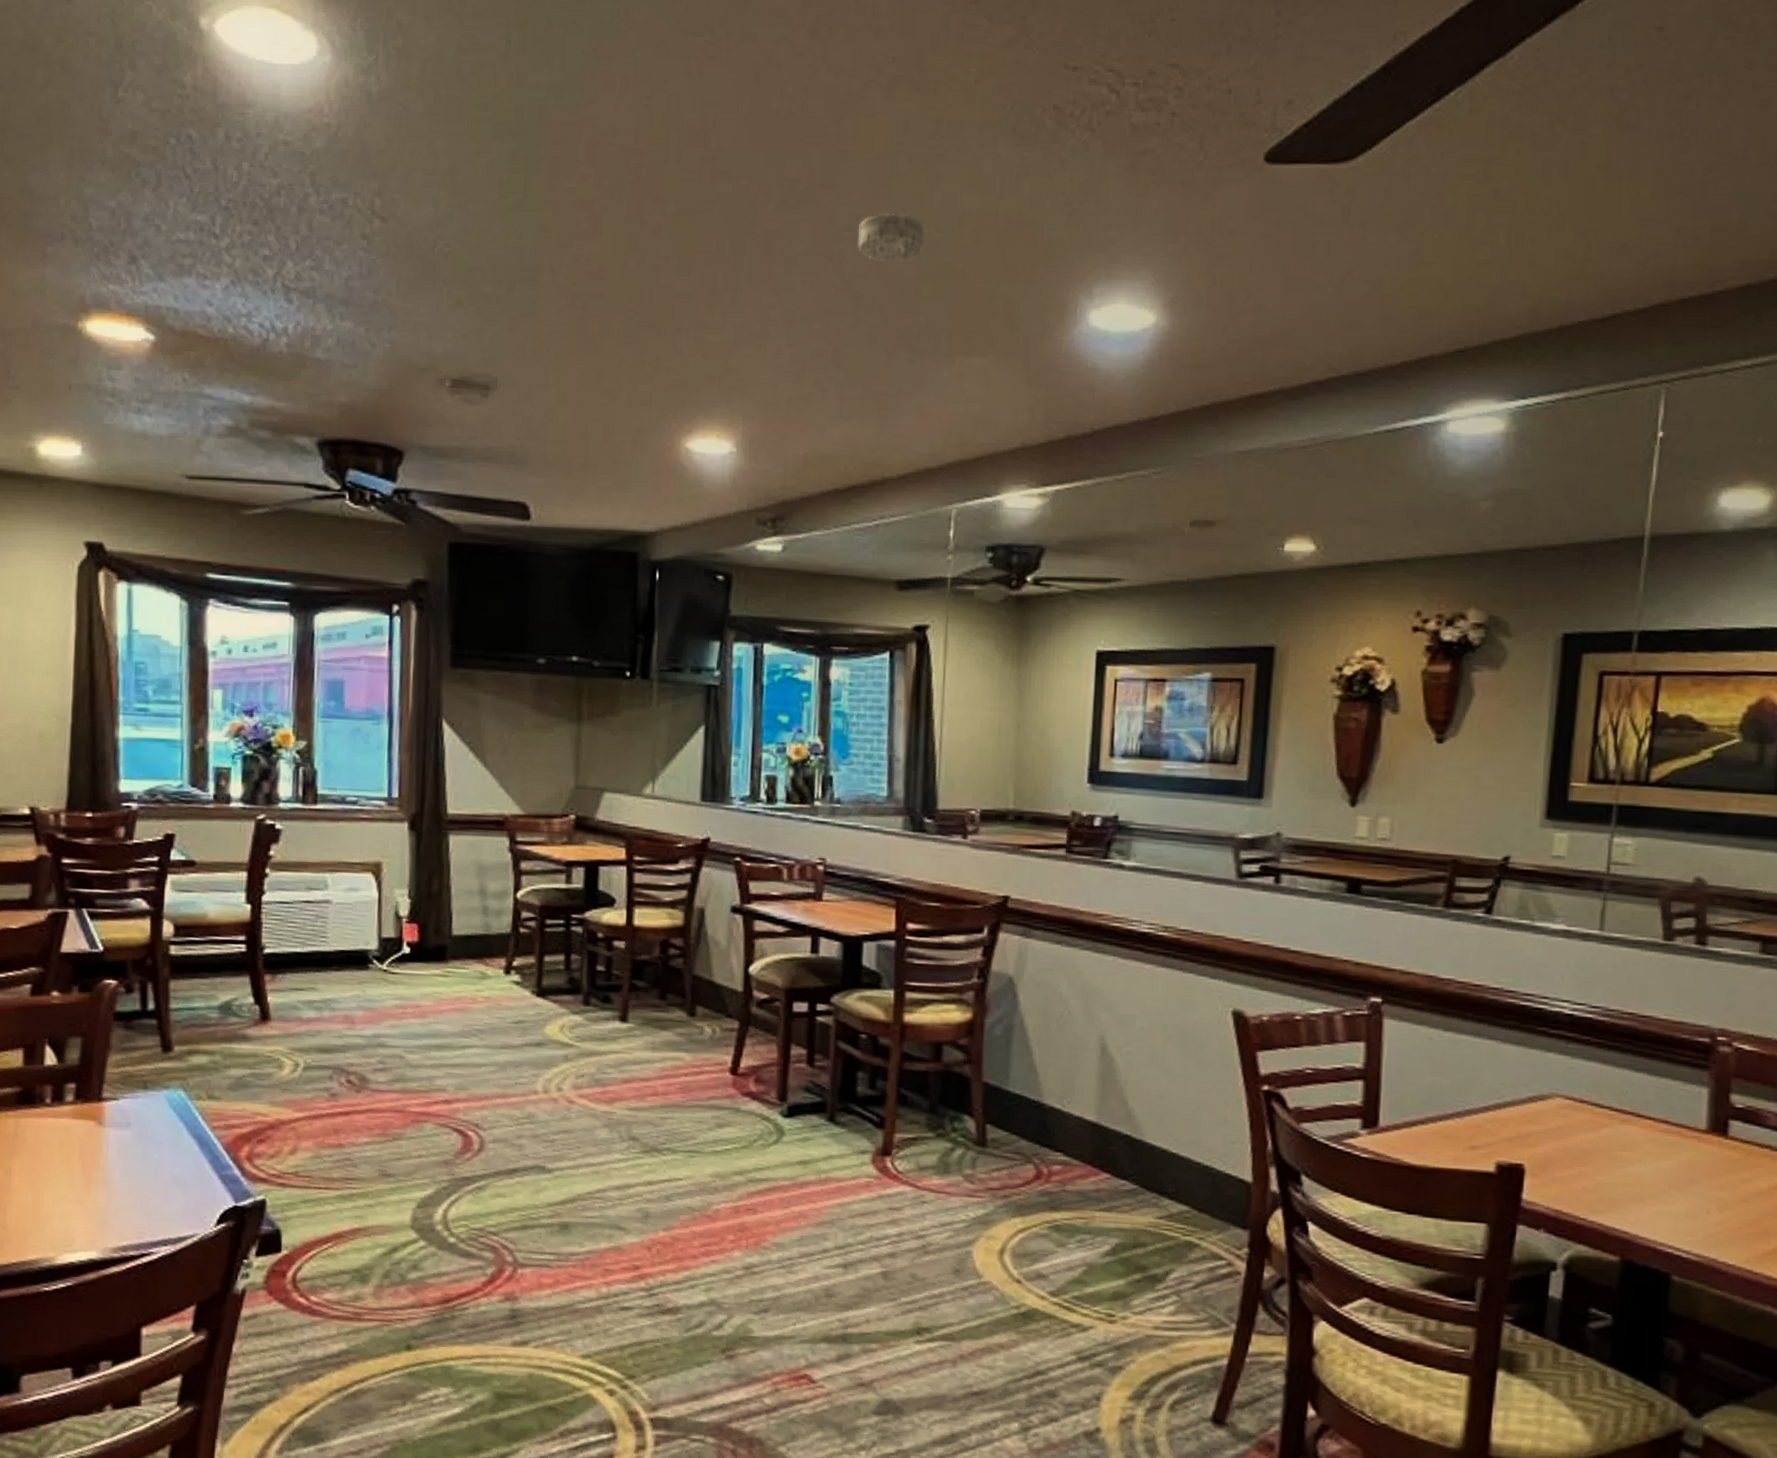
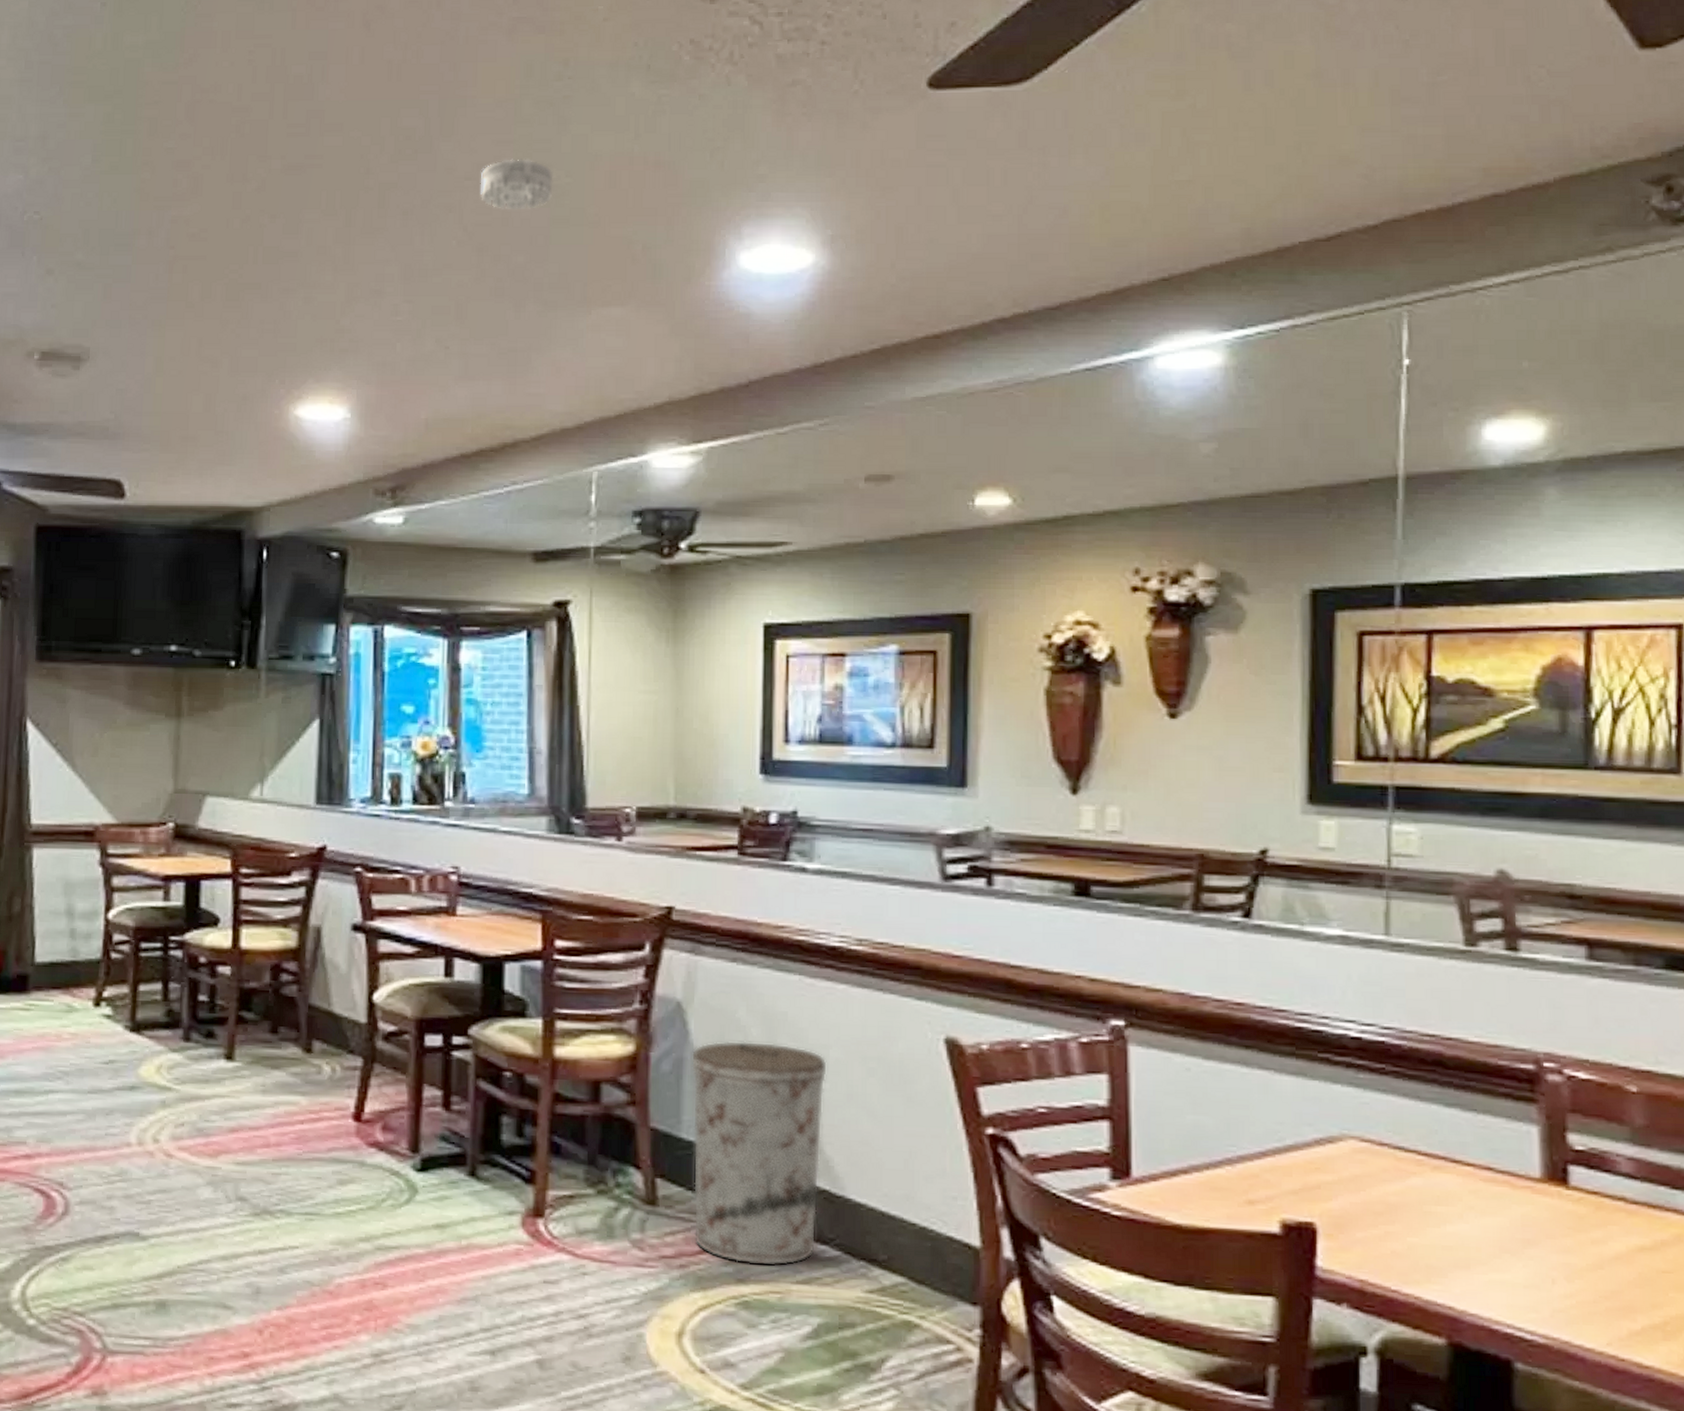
trash can: none [1015,1010,1134,1197] -> present [691,1040,828,1266]

